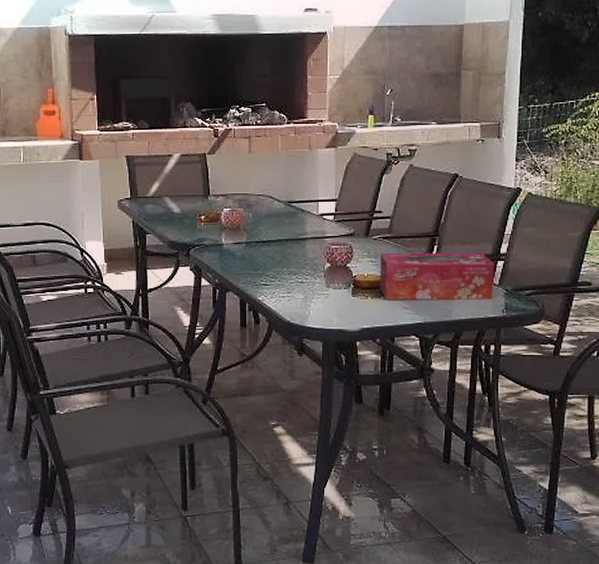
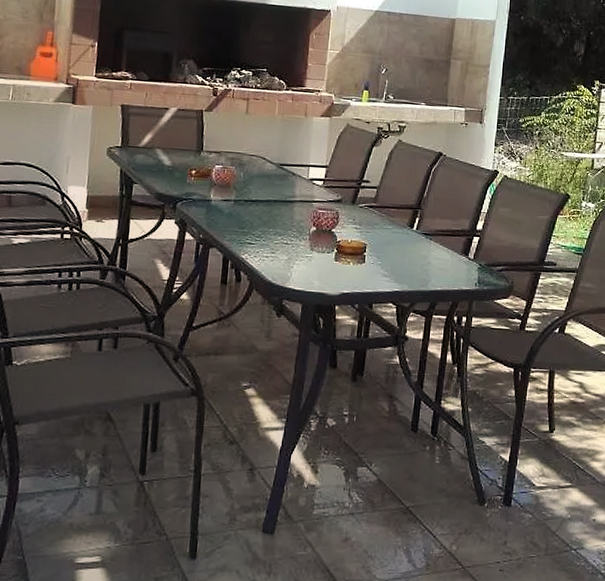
tissue box: present [380,252,495,300] -> none [362,220,471,273]

